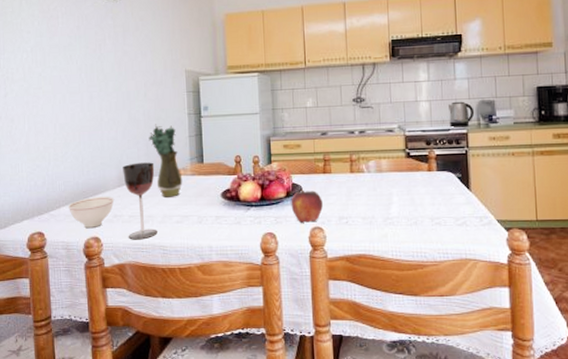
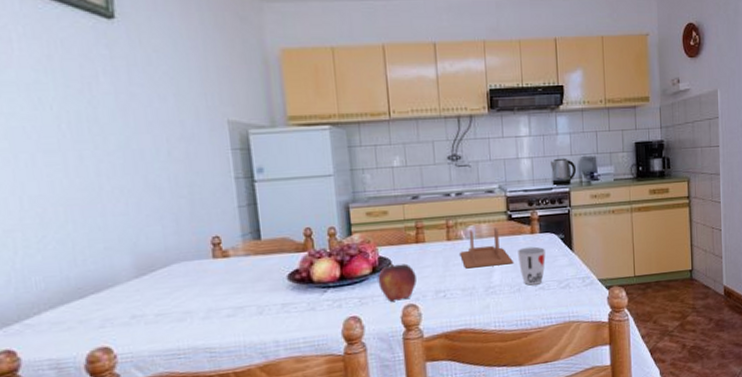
bowl: present [67,197,115,228] -> none [53,291,131,337]
wineglass: present [123,162,157,240] -> none [140,242,200,345]
vase: present [149,124,183,197] -> none [178,192,233,287]
napkin holder: none [361,164,411,199] -> present [460,227,513,269]
cup: none [415,183,443,220] -> present [518,246,546,286]

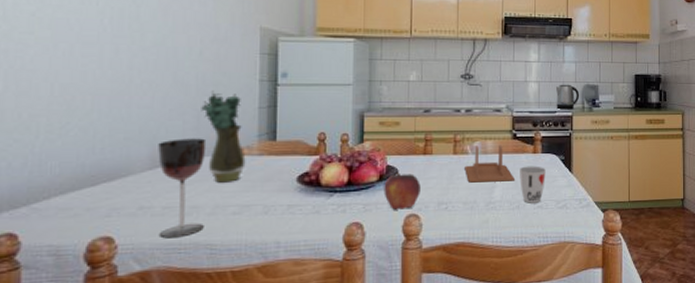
wineglass: none [140,242,200,345] -> present [158,138,207,239]
vase: none [178,192,233,287] -> present [201,90,246,183]

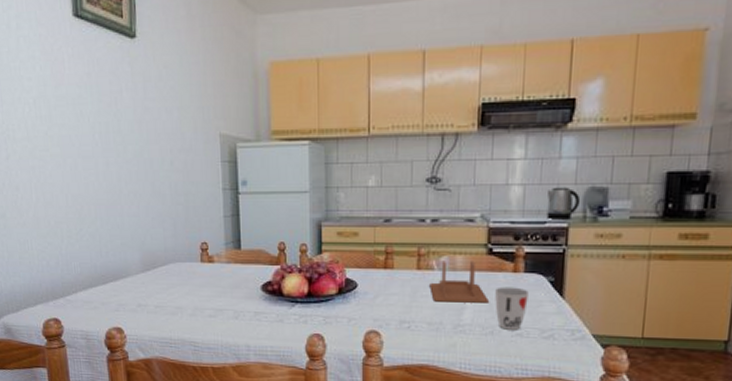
wineglass: present [158,138,207,239] -> none [146,245,187,334]
vase: present [201,90,246,183] -> none [176,199,217,287]
fruit: present [384,171,421,210] -> none [343,285,381,325]

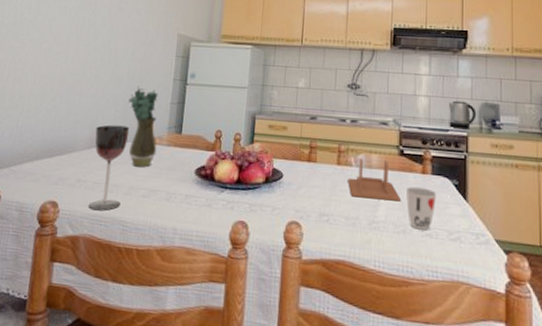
wineglass: none [146,245,187,334] -> present [89,124,130,211]
vase: none [176,199,217,287] -> present [128,86,158,167]

